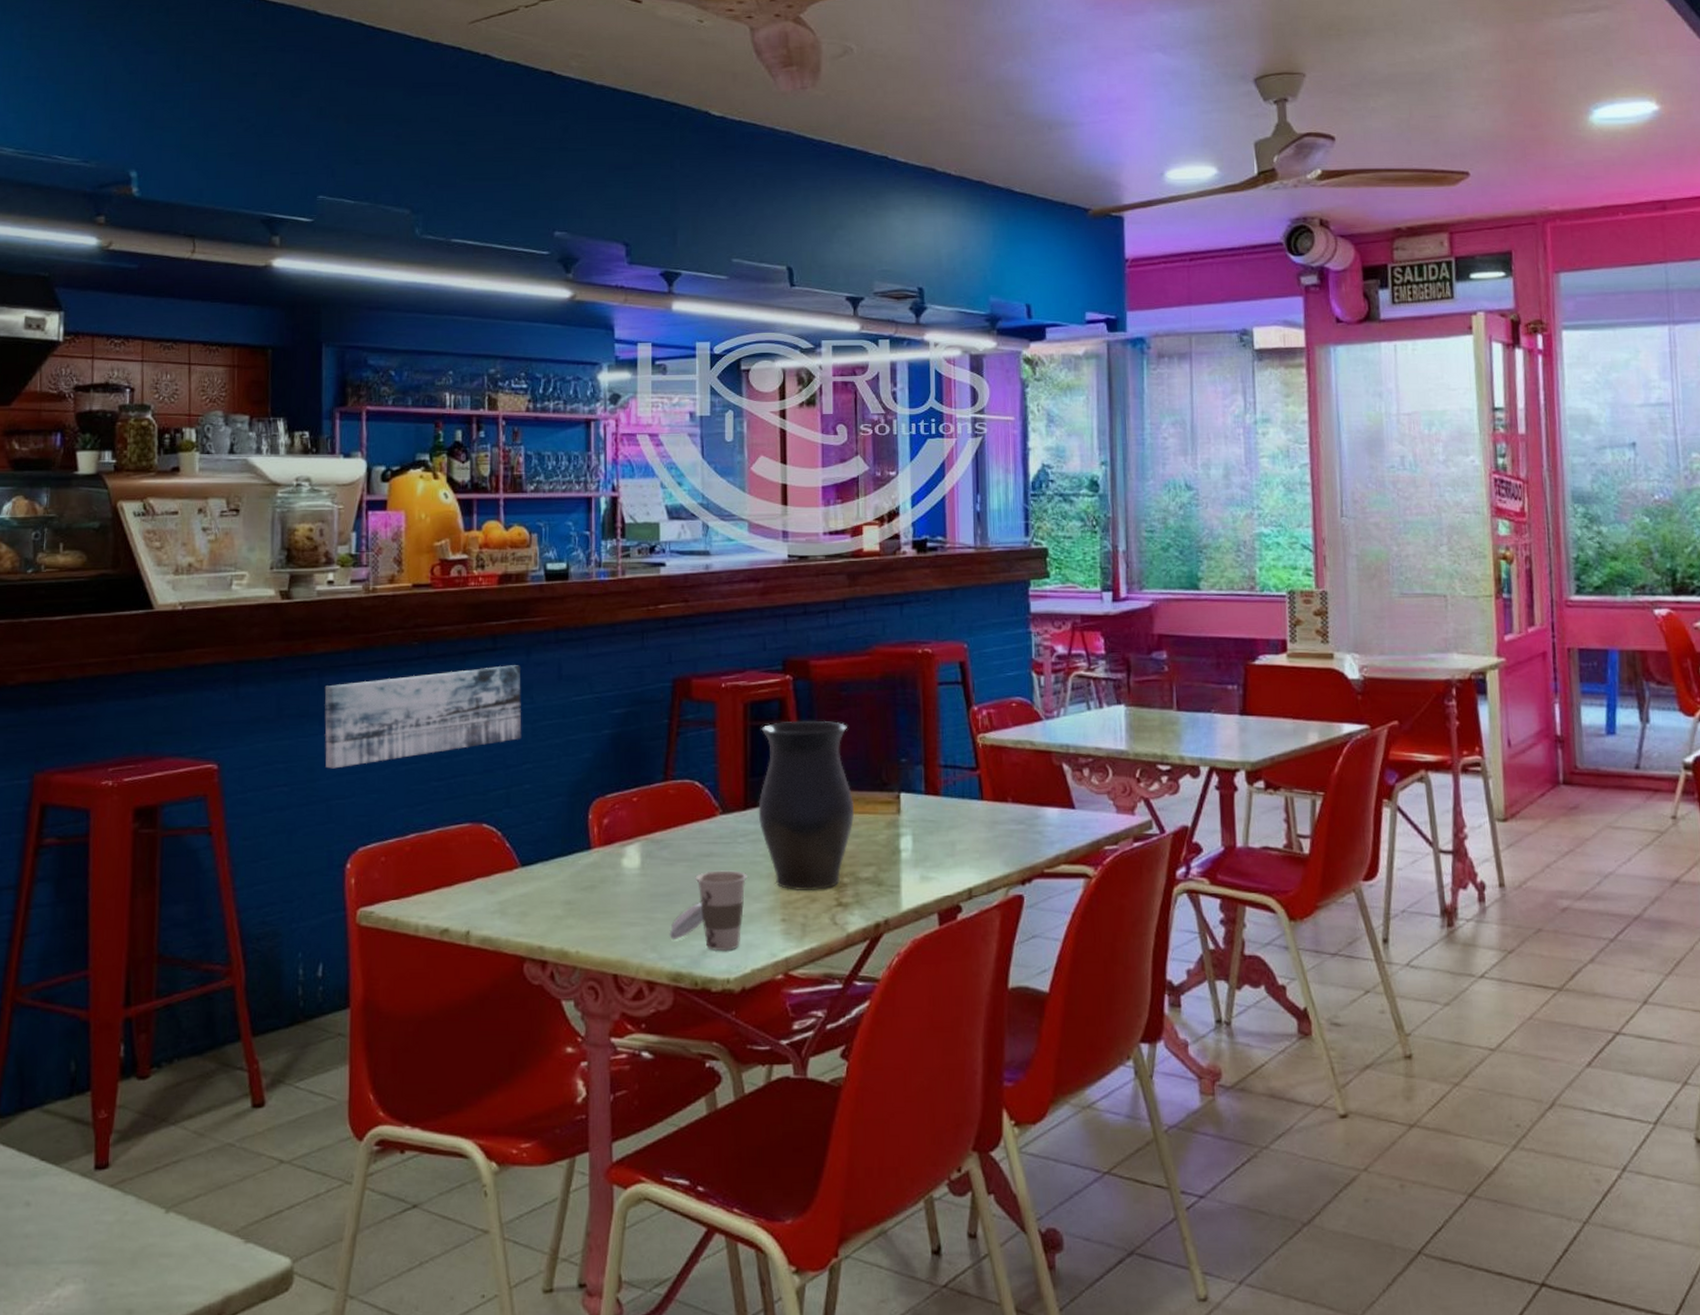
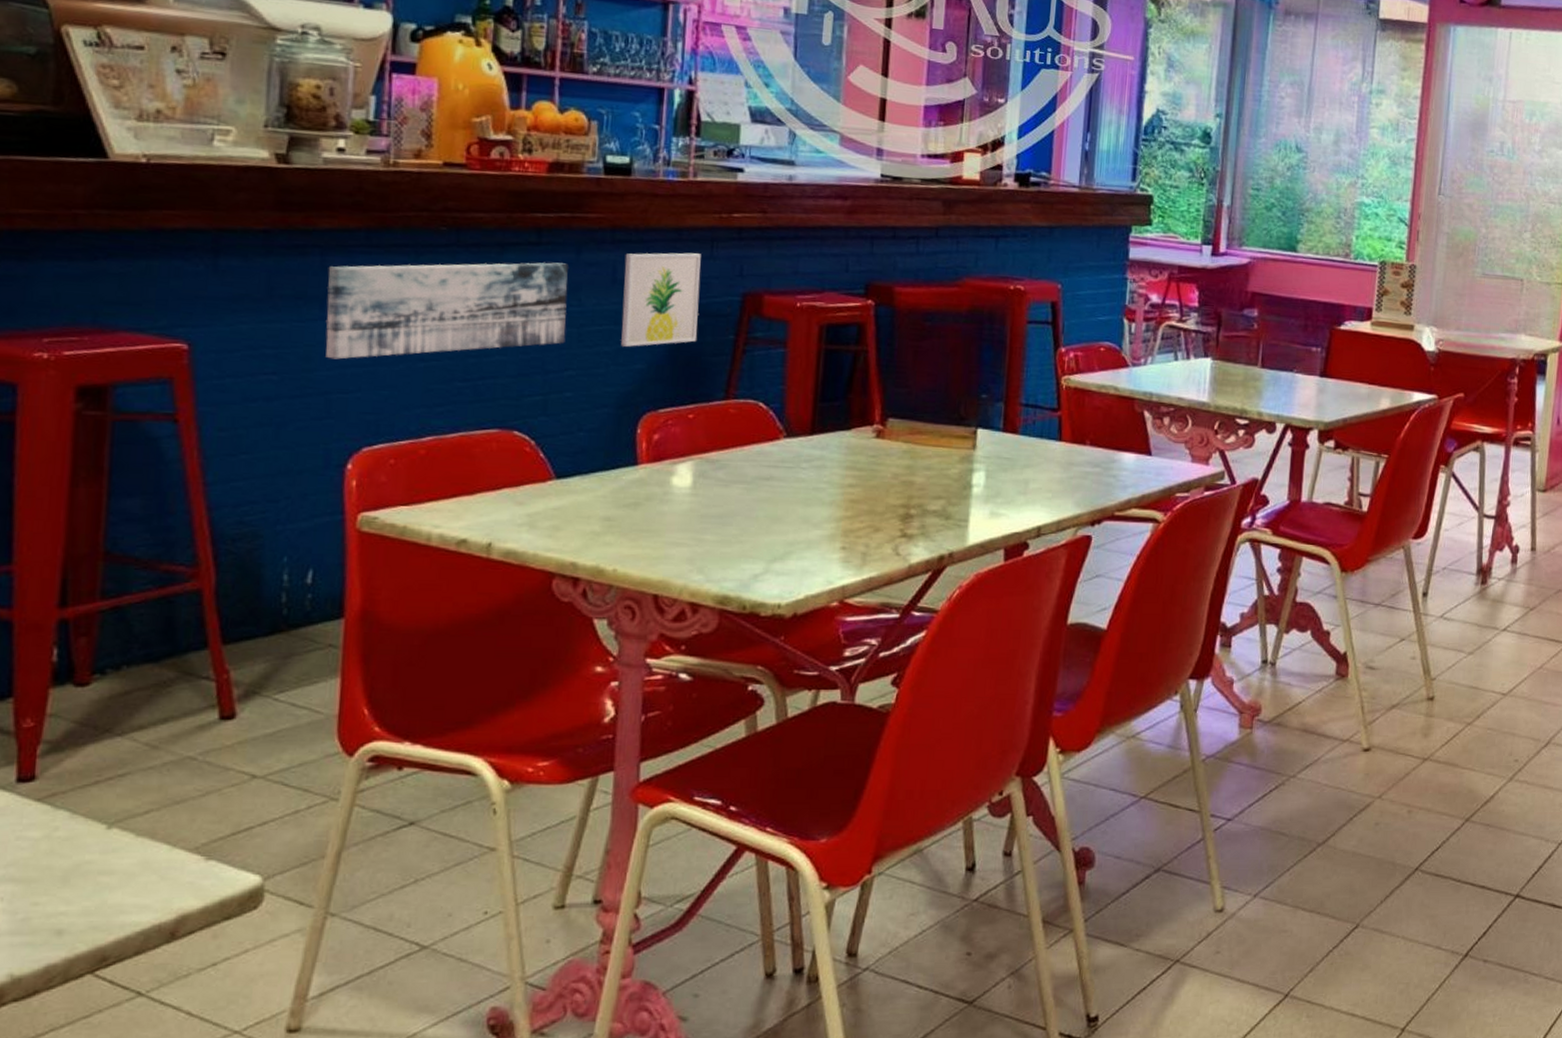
wall art: none [568,645,635,738] -> present [621,252,701,347]
cup: present [669,870,747,952] -> none [718,494,809,577]
vase: present [758,720,855,891] -> none [825,347,929,521]

